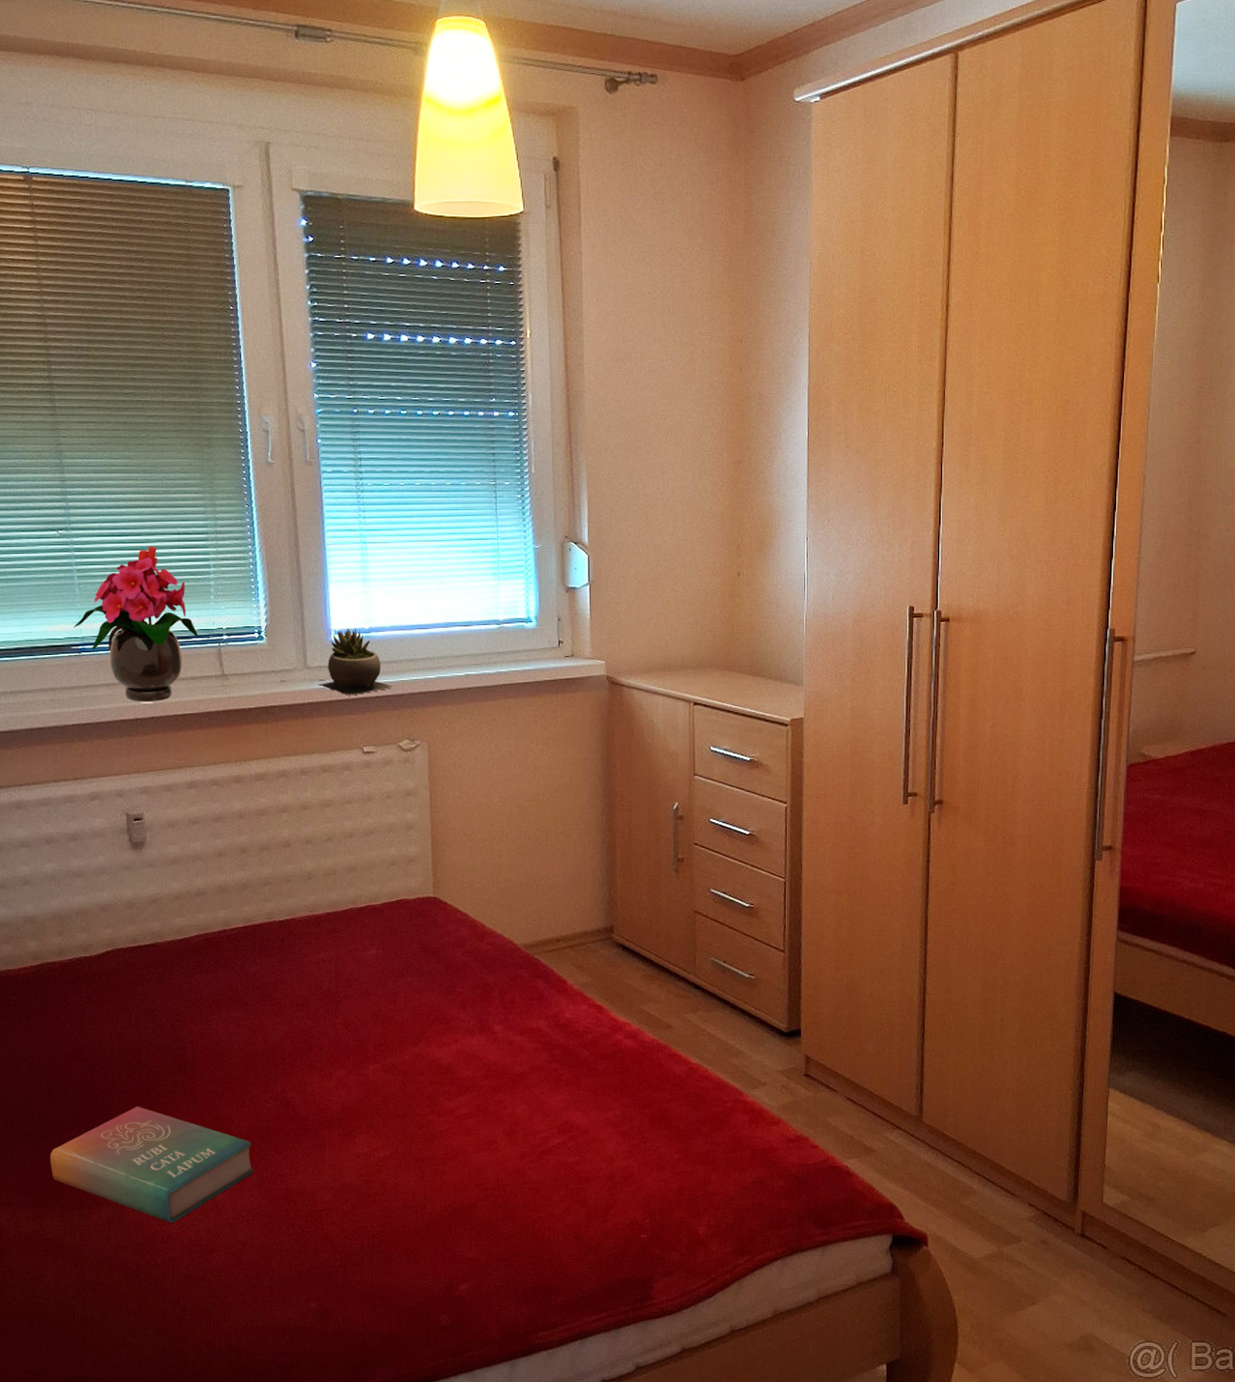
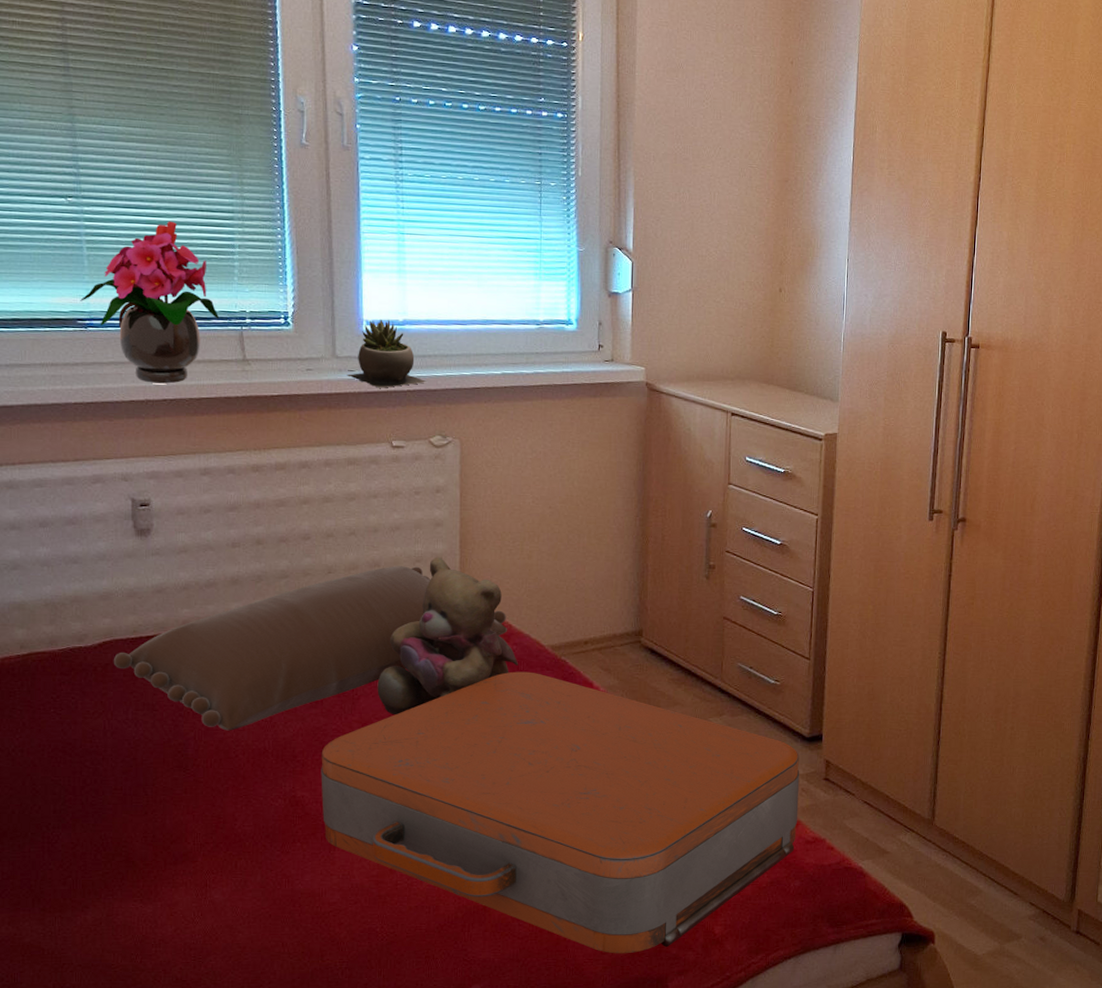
book: present [49,1106,255,1223] -> none [30,804,258,925]
pillow: none [116,869,481,1035] -> present [114,566,508,731]
suitcase: none [308,971,779,1254] -> present [321,671,800,954]
teddy bear: none [358,860,492,1017] -> present [377,558,518,715]

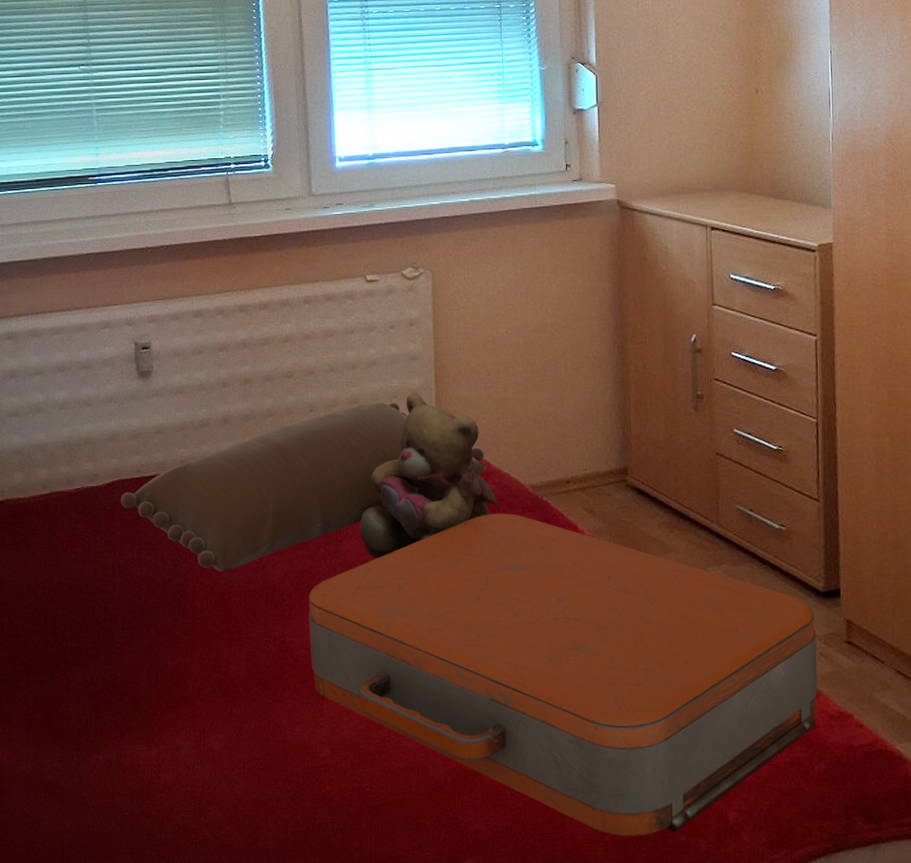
potted flower: present [80,221,220,384] -> none [91,78,208,231]
succulent plant: present [346,319,427,388] -> none [322,154,397,223]

